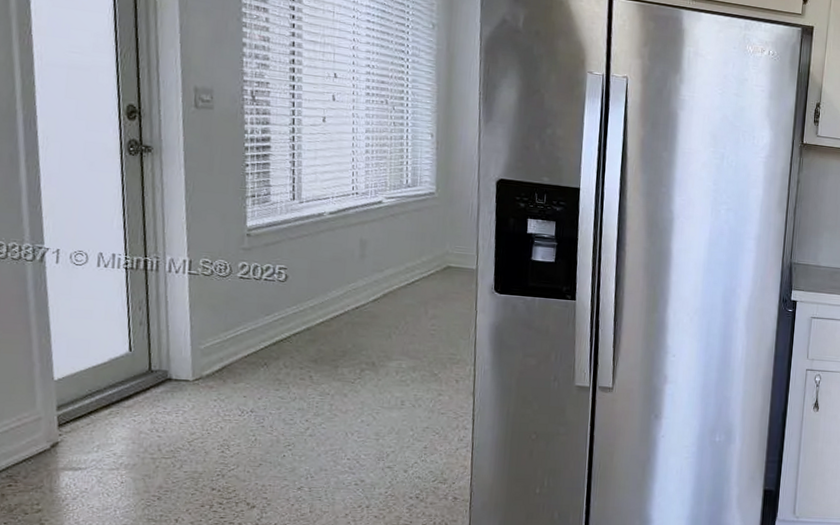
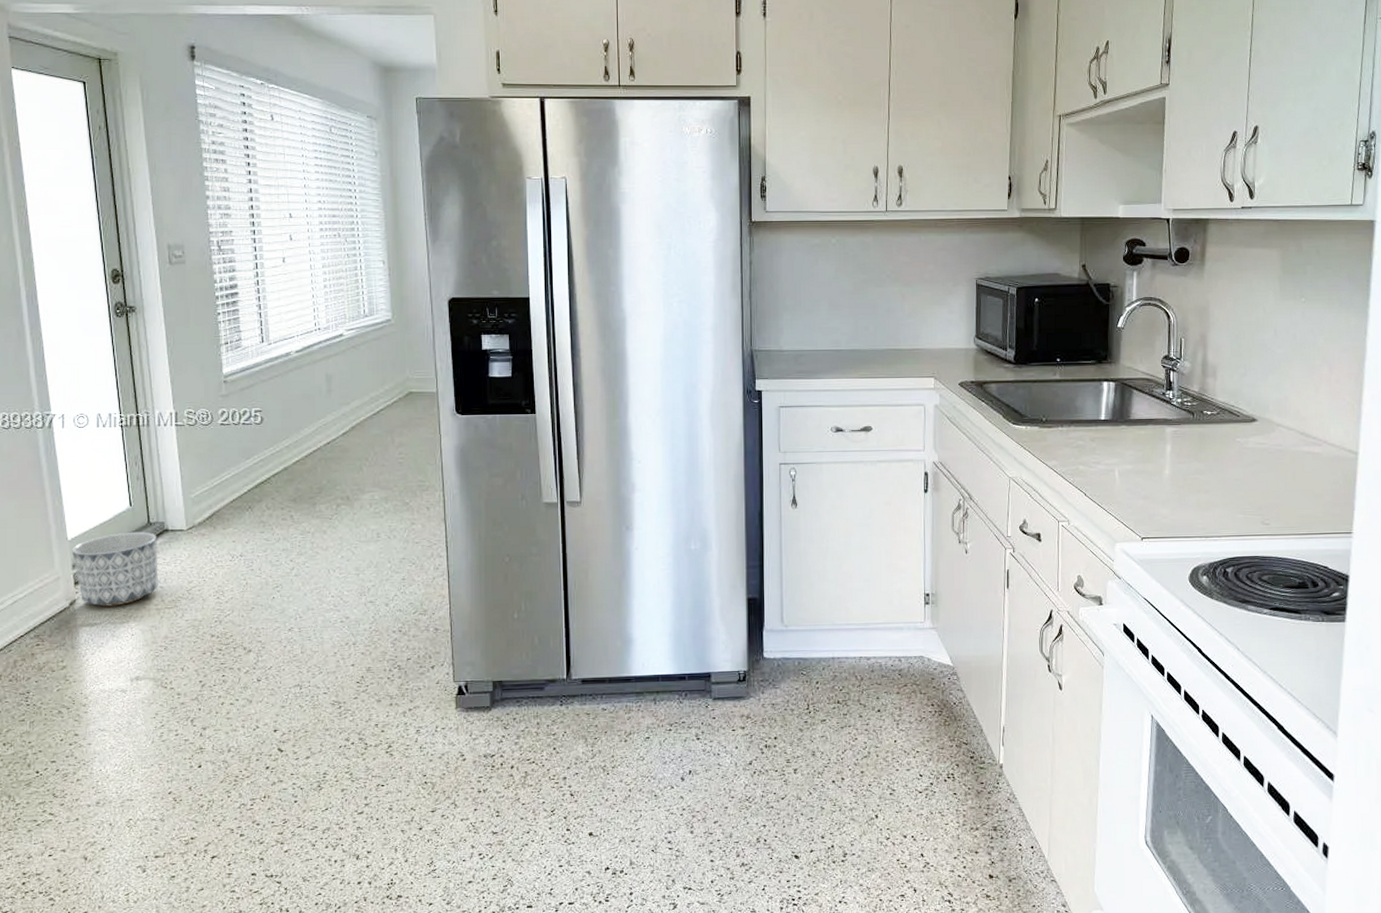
planter: none [57,377,159,452] -> present [71,531,158,607]

